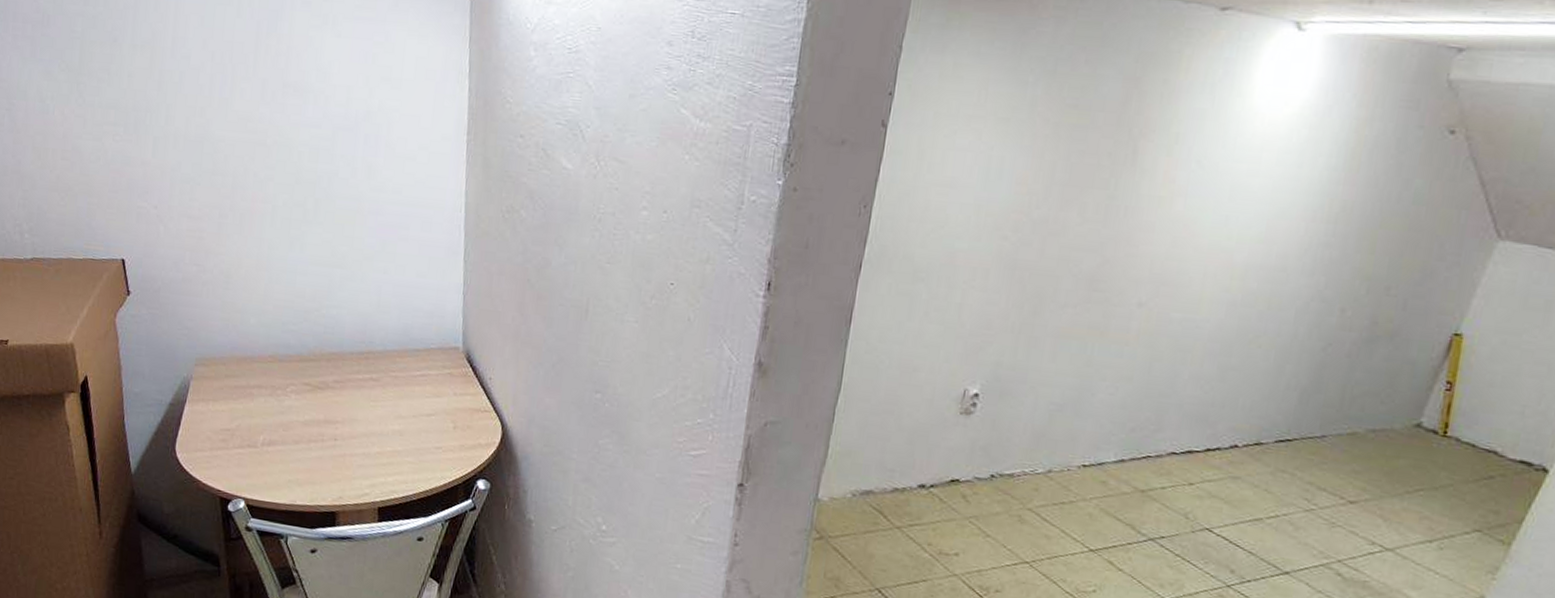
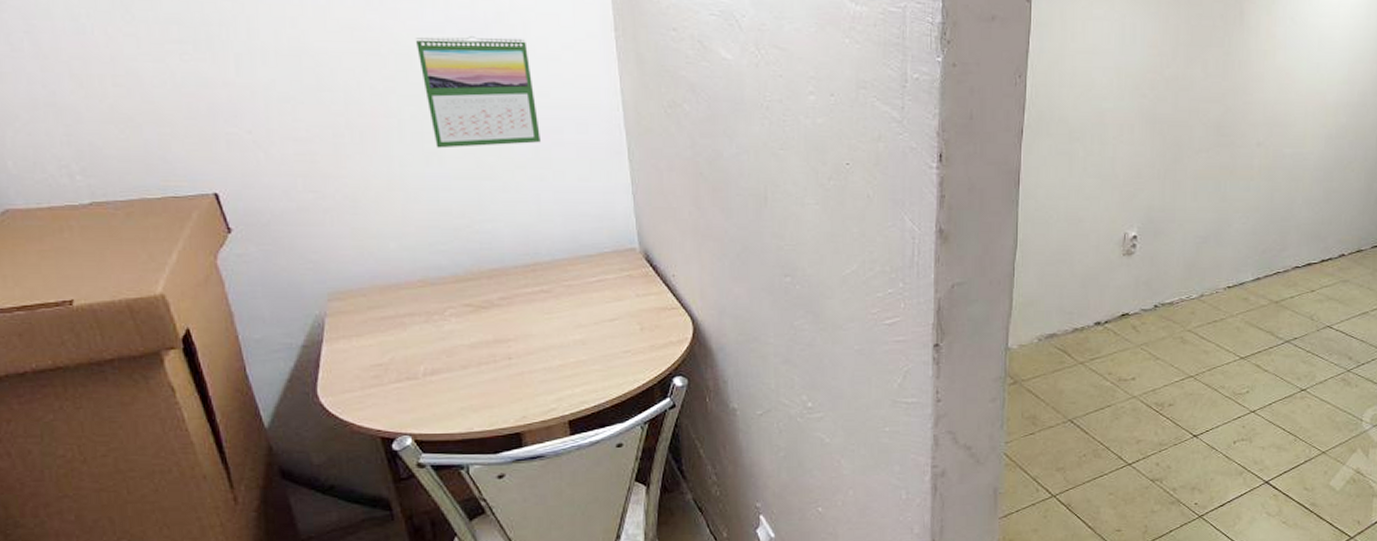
calendar: none [295,130,390,237] -> present [415,35,540,149]

